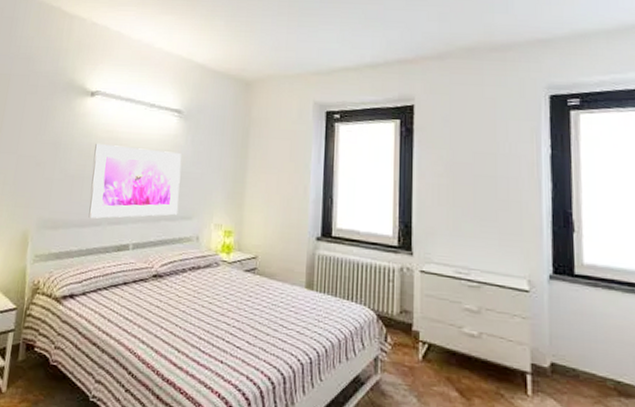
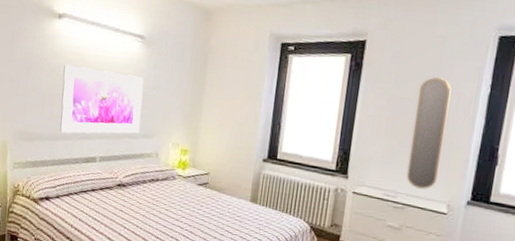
home mirror: none [476,140,512,264] -> present [406,77,452,190]

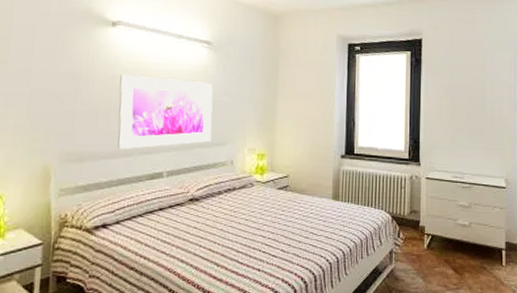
home mirror: present [406,77,452,190] -> none [469,68,495,169]

